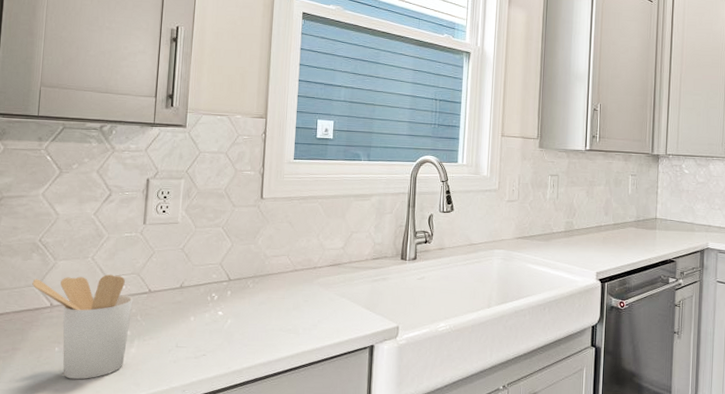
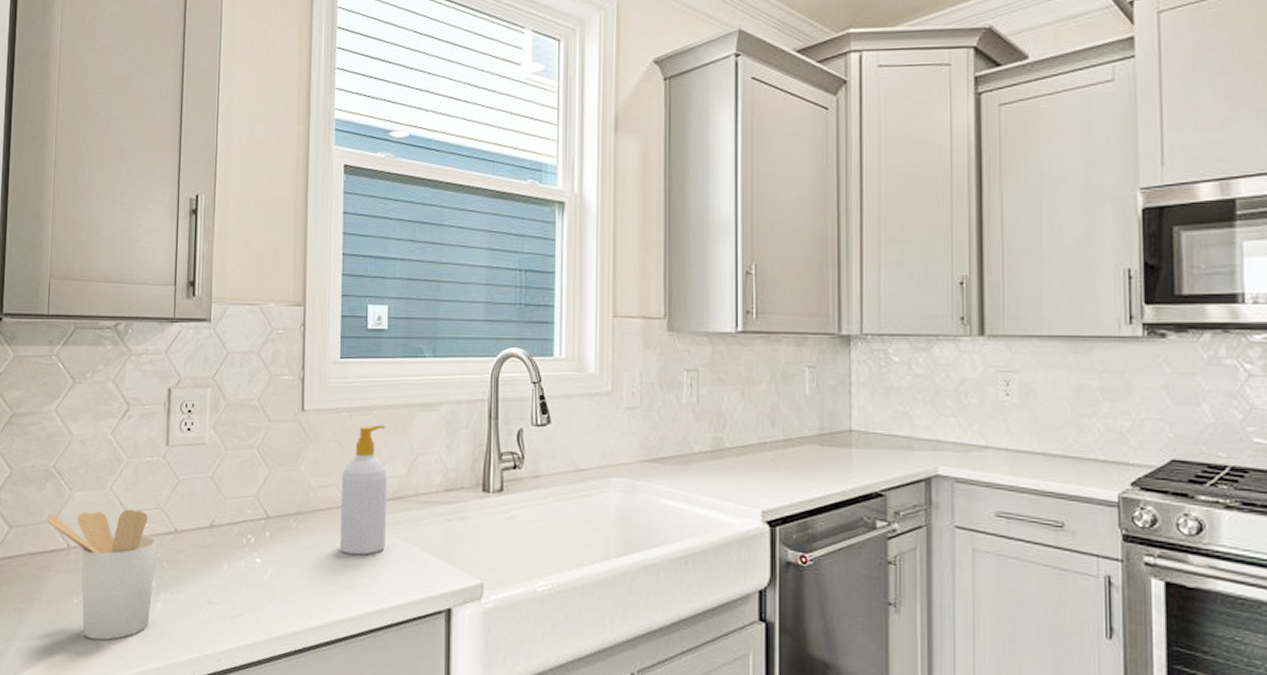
soap bottle: none [288,210,328,308] -> present [339,424,387,555]

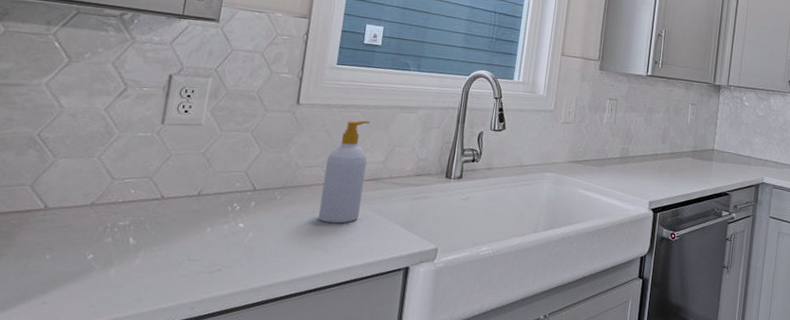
utensil holder: present [46,509,158,640] -> none [24,177,143,292]

